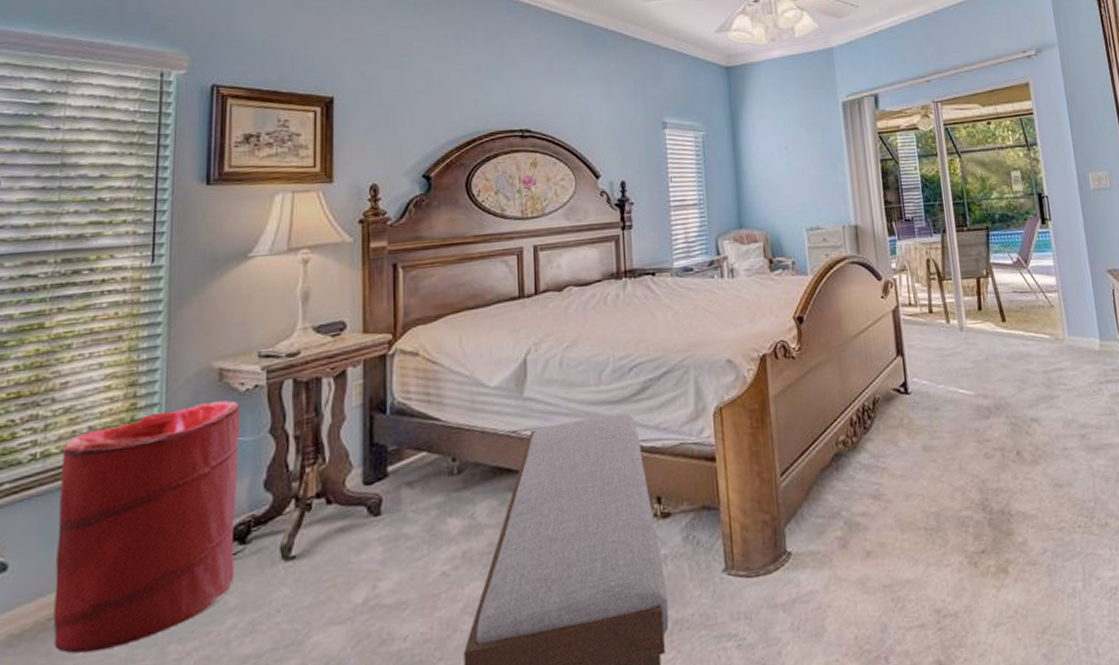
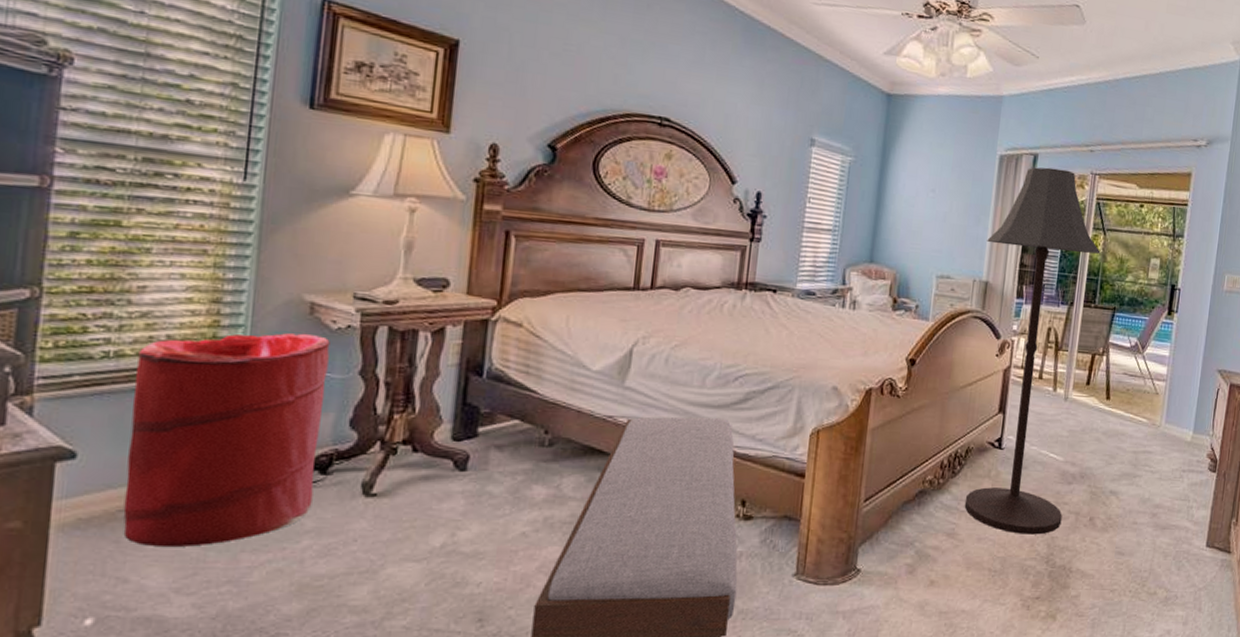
floor lamp: none [847,103,989,483] -> present [964,167,1101,535]

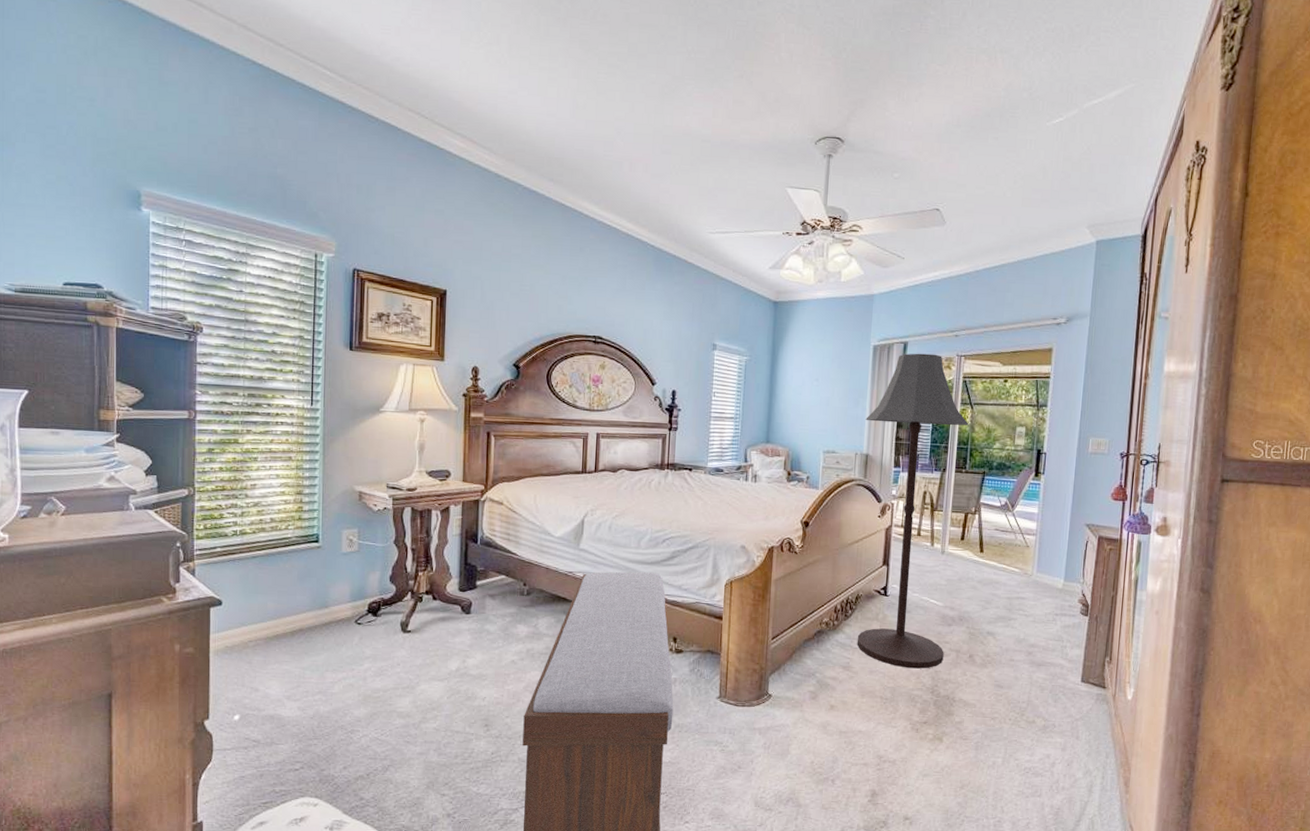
laundry hamper: present [123,332,330,547] -> none [252,514,374,667]

